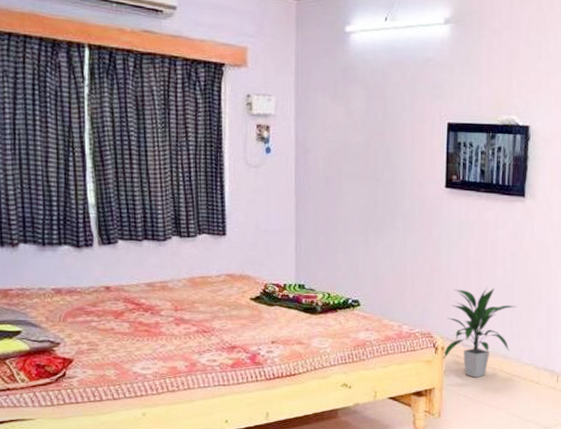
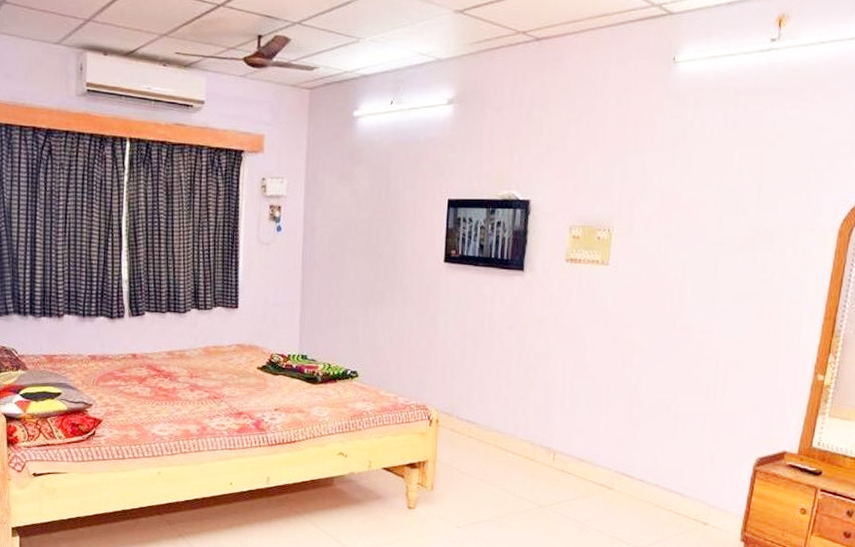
indoor plant: present [443,287,517,378] -> none [437,361,514,452]

